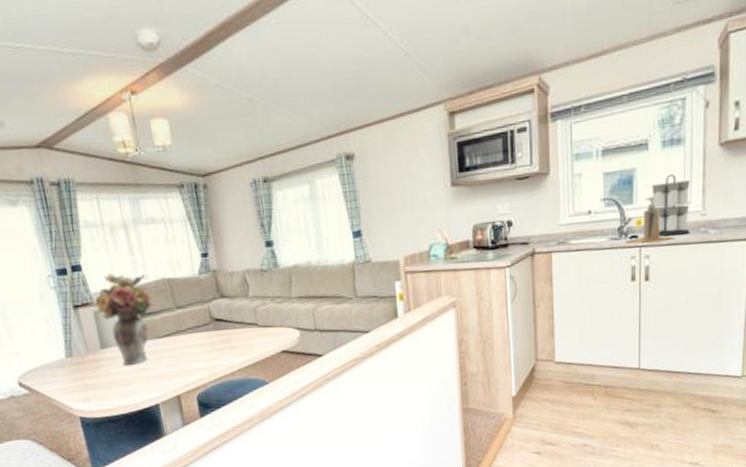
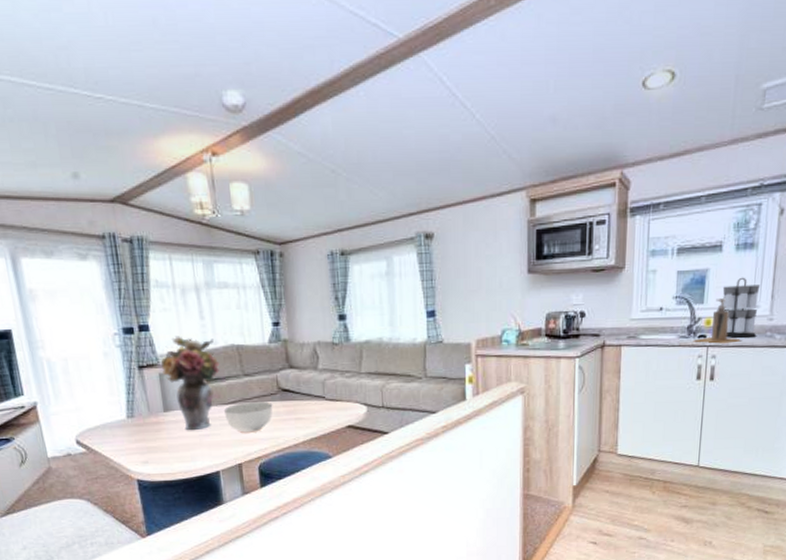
bowl: none [160,332,207,366] -> present [224,402,273,434]

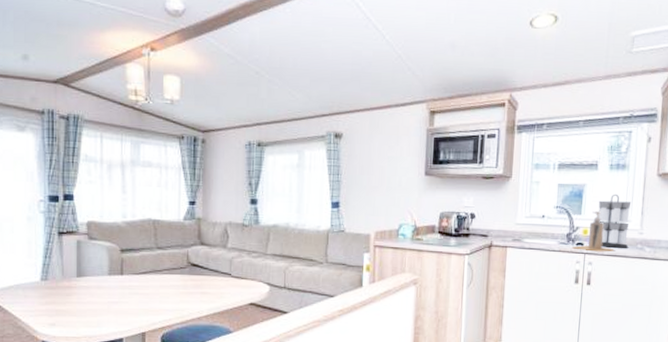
flower arrangement: present [160,336,220,431] -> none [80,207,136,297]
bowl: present [224,402,273,434] -> none [135,274,181,304]

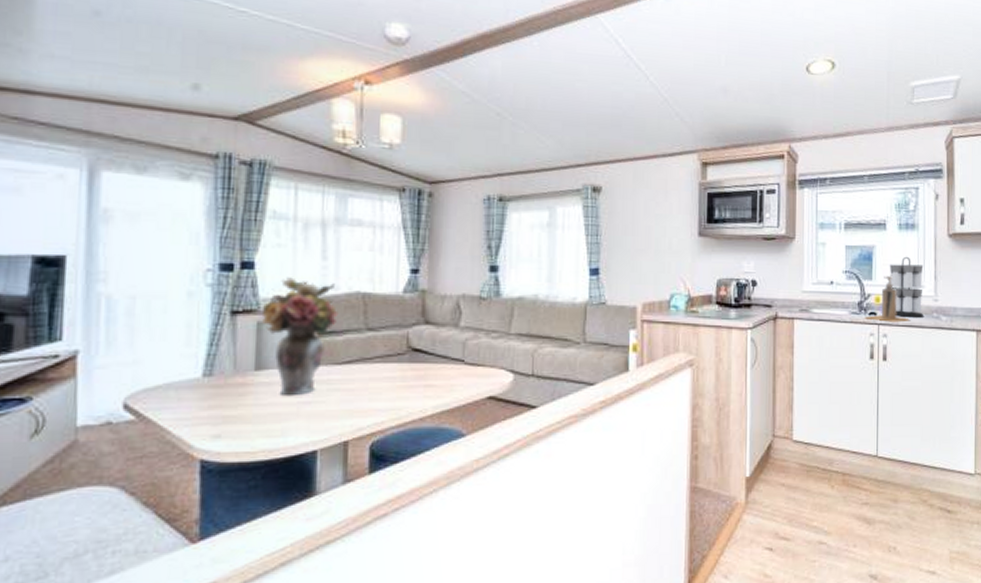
flower arrangement: none [80,207,136,297] -> present [261,277,339,397]

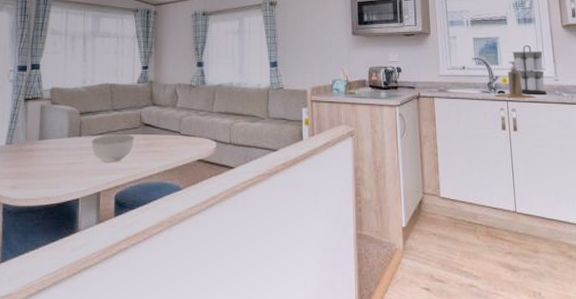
flower arrangement: present [261,277,339,397] -> none [43,74,94,159]
bowl: none [335,363,399,403] -> present [92,134,135,164]

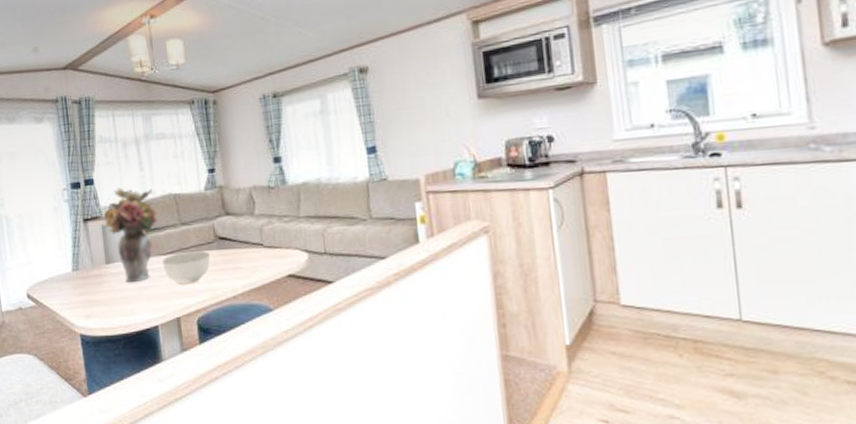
flower arrangement: none [43,74,94,159] -> present [103,188,158,283]
soap dispenser: present [494,61,535,100] -> none [703,107,772,163]
spice rack: present [512,45,547,94] -> none [733,80,794,155]

